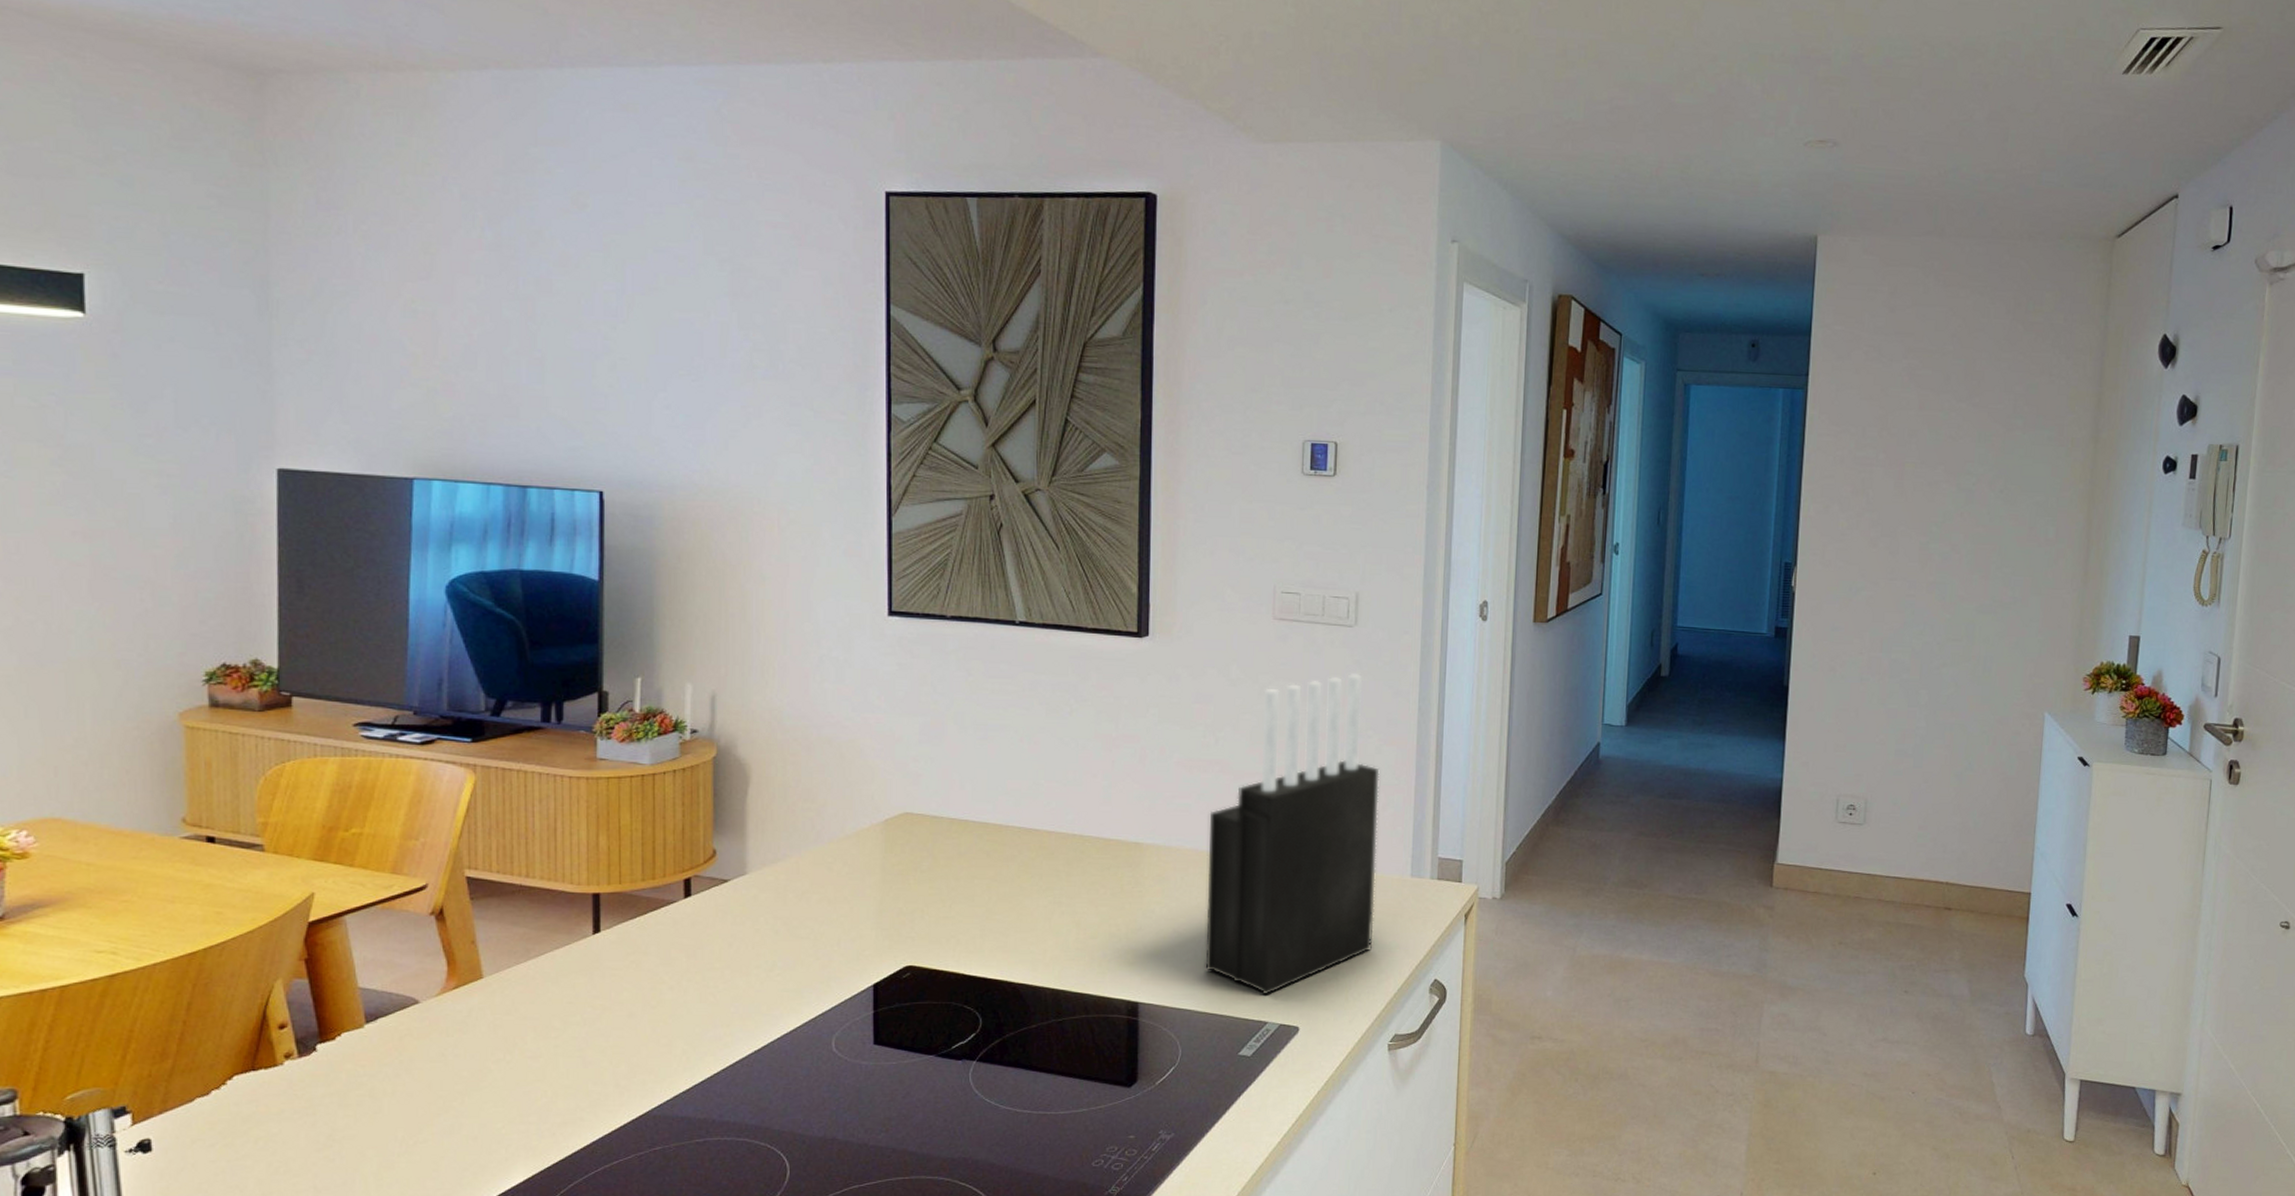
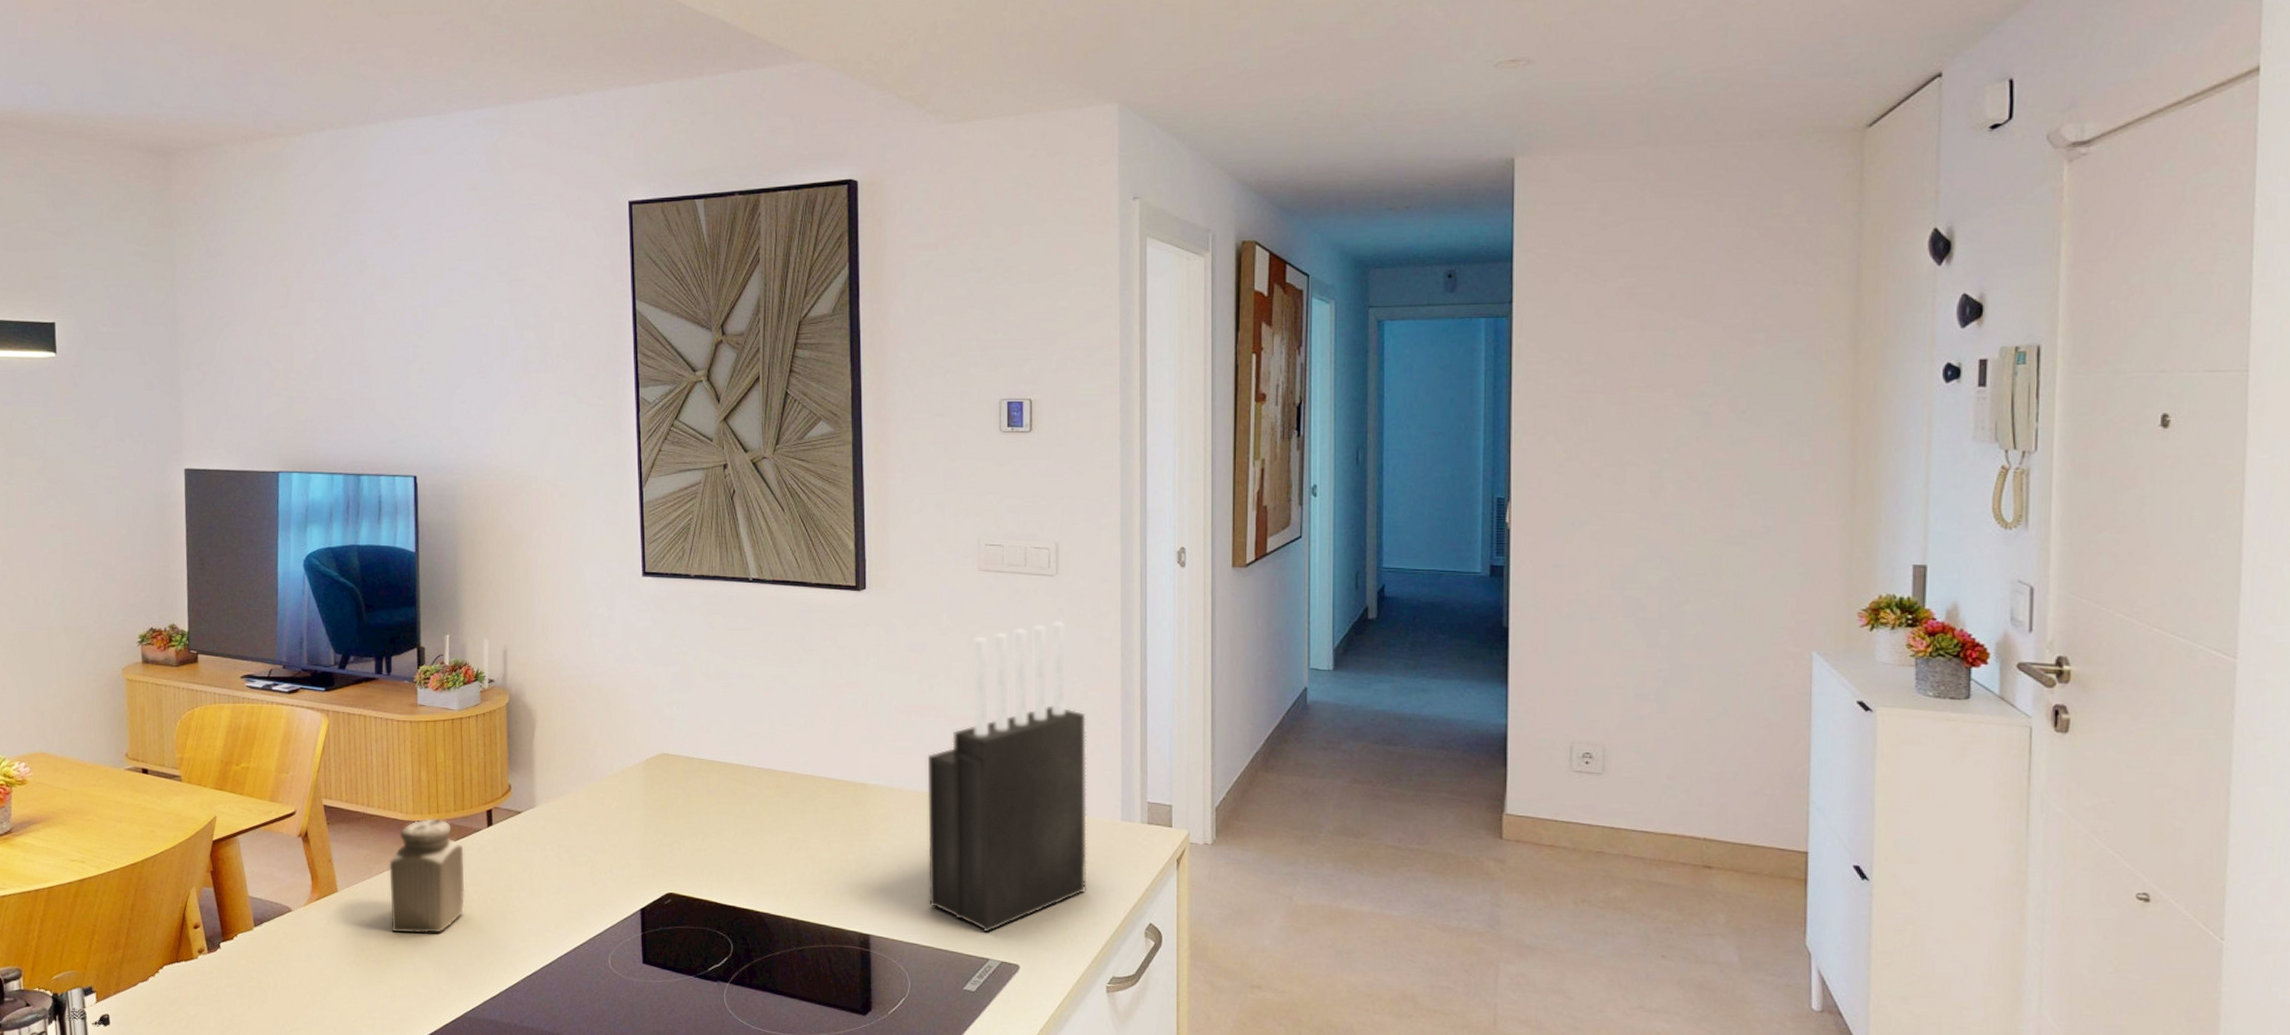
salt shaker: none [553,890,653,1023] -> present [389,818,465,934]

